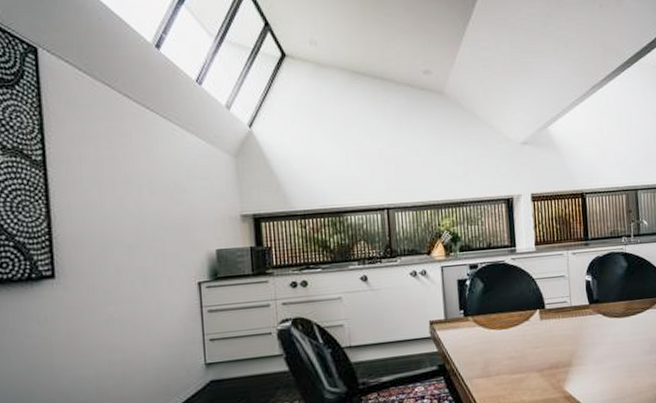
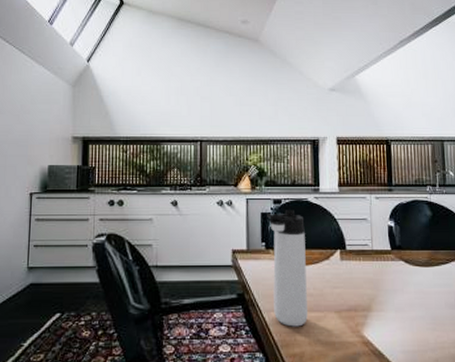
thermos bottle: none [463,274,510,392] -> present [267,210,308,327]

